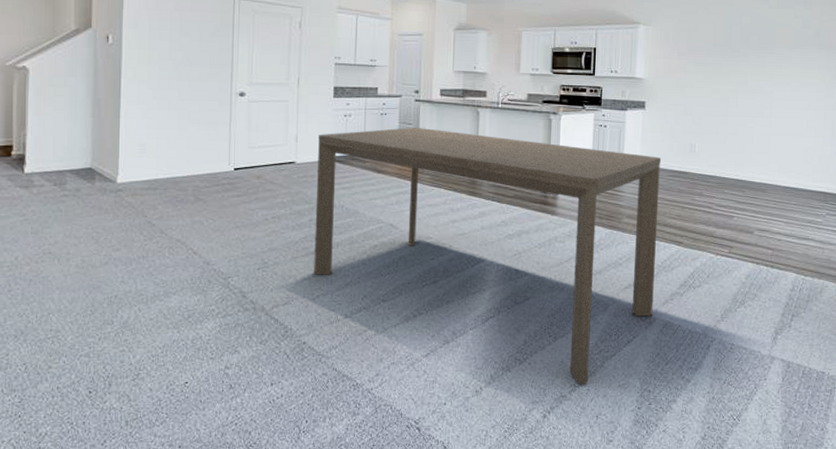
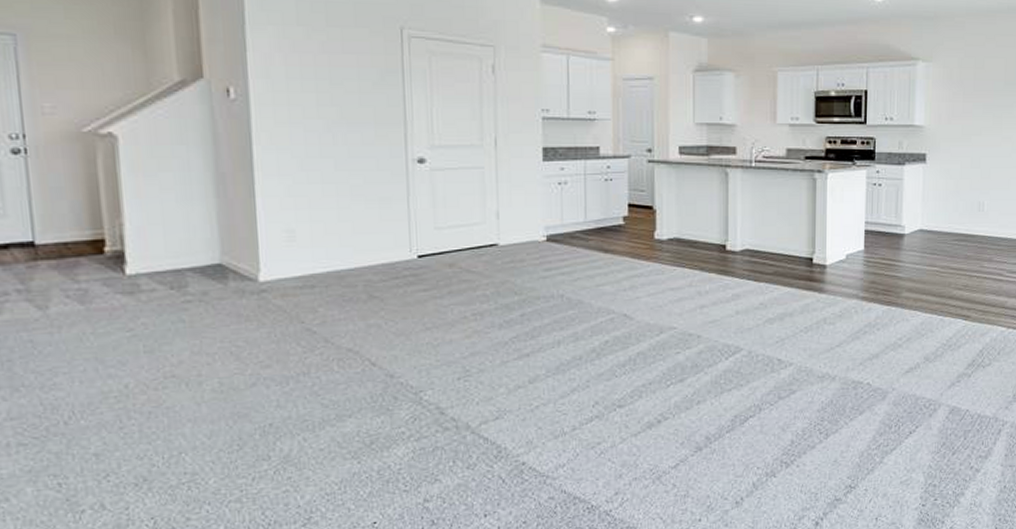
dining table: present [314,127,662,385] -> none [526,195,946,486]

